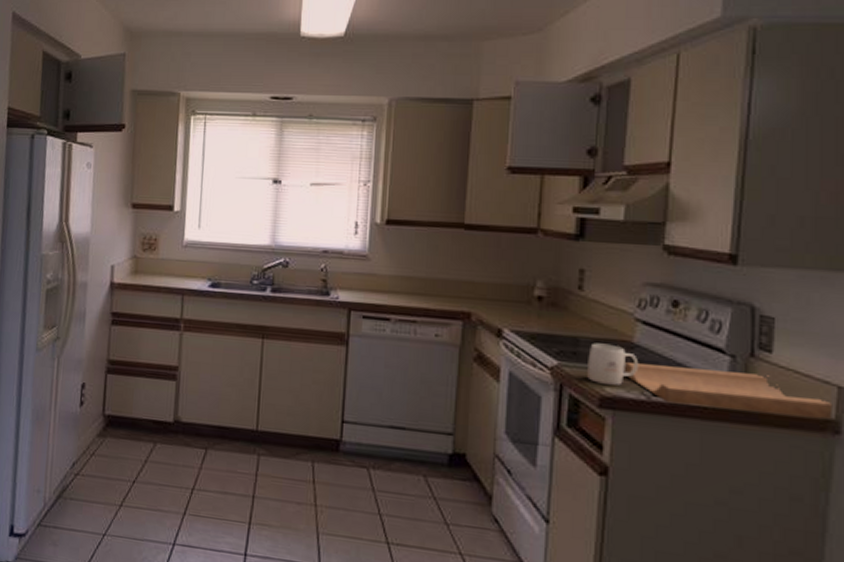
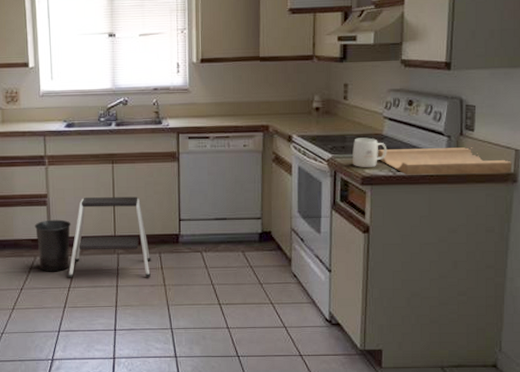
waste bin: none [158,398,204,467] -> present [34,219,72,272]
step stool: none [192,377,301,493] -> present [68,196,151,278]

